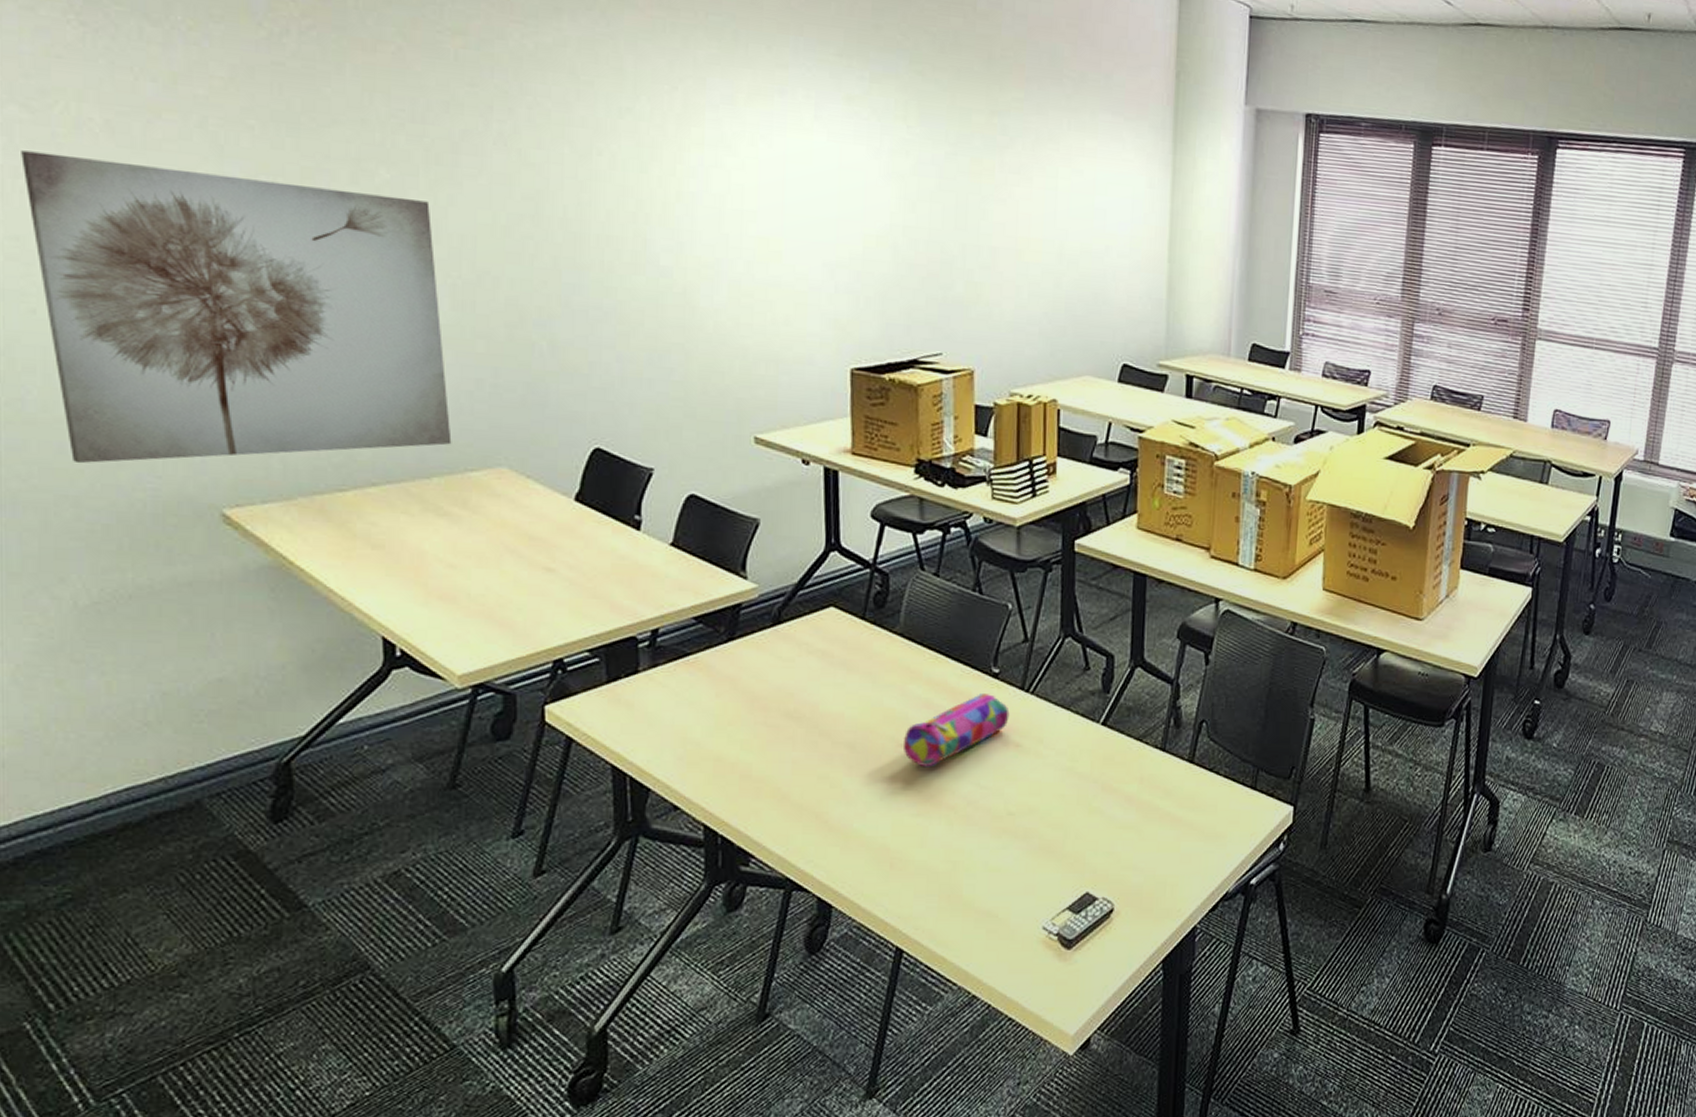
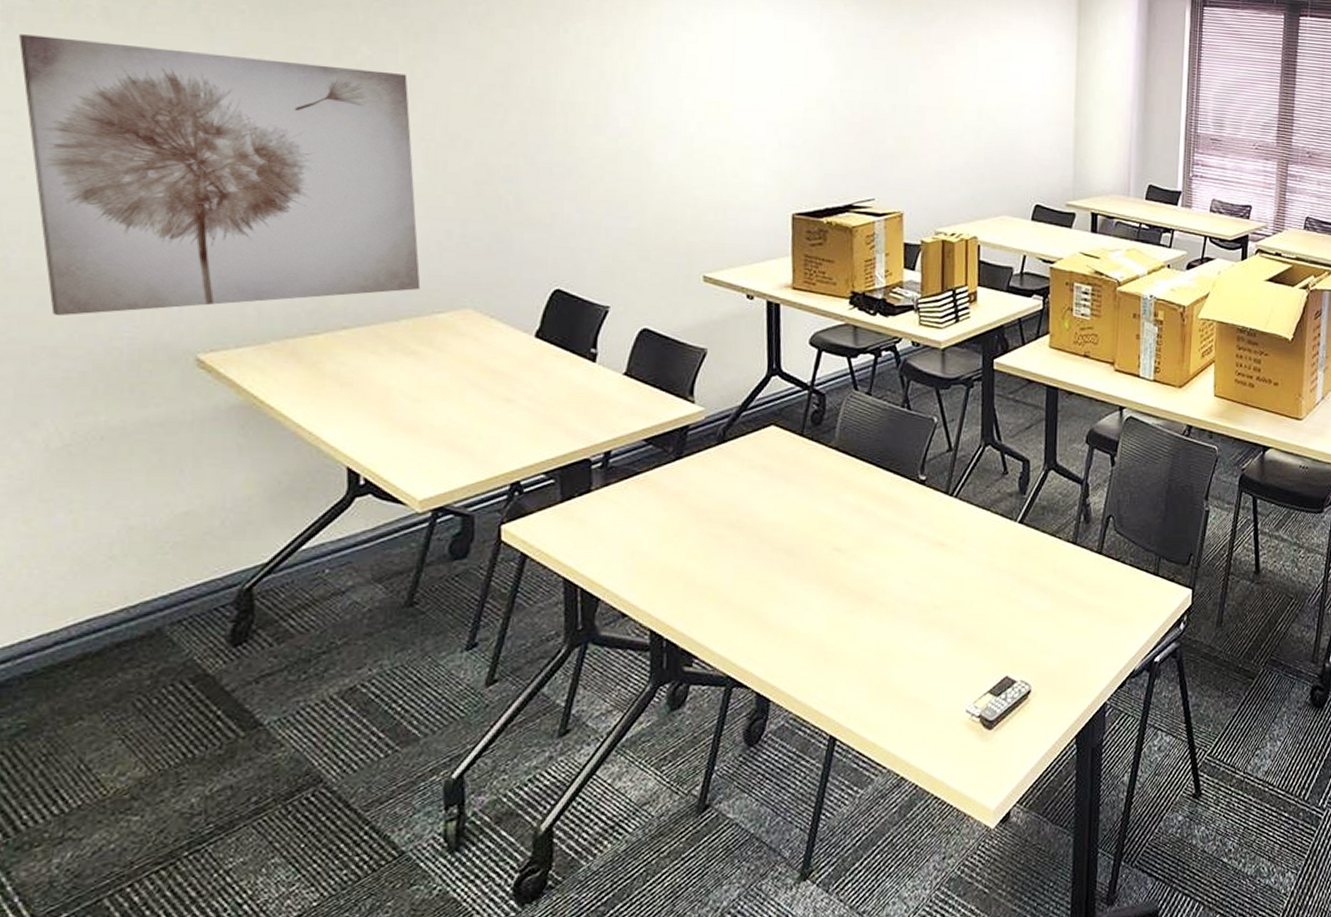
pencil case: present [904,694,1010,768] -> none [838,499,935,568]

